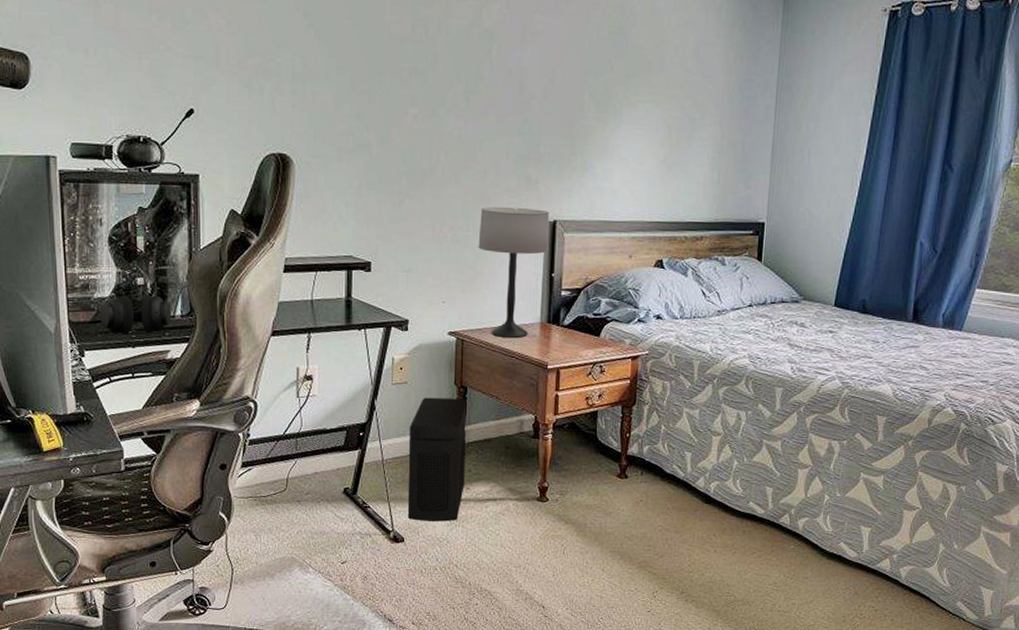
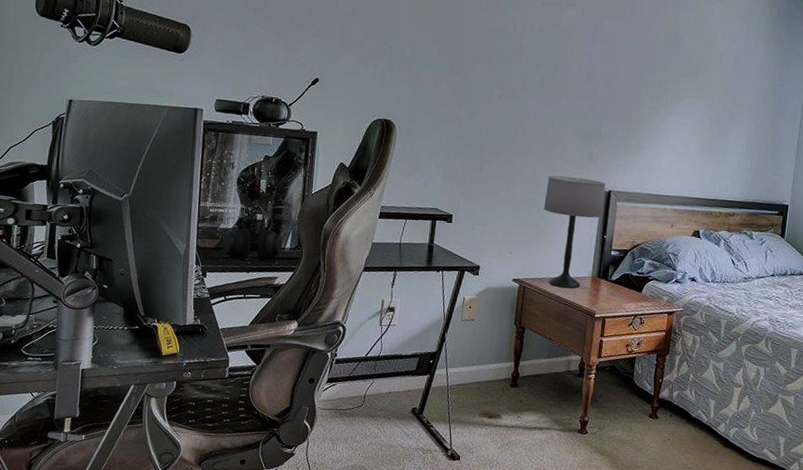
computer tower: present [407,397,467,522] -> none [465,334,524,445]

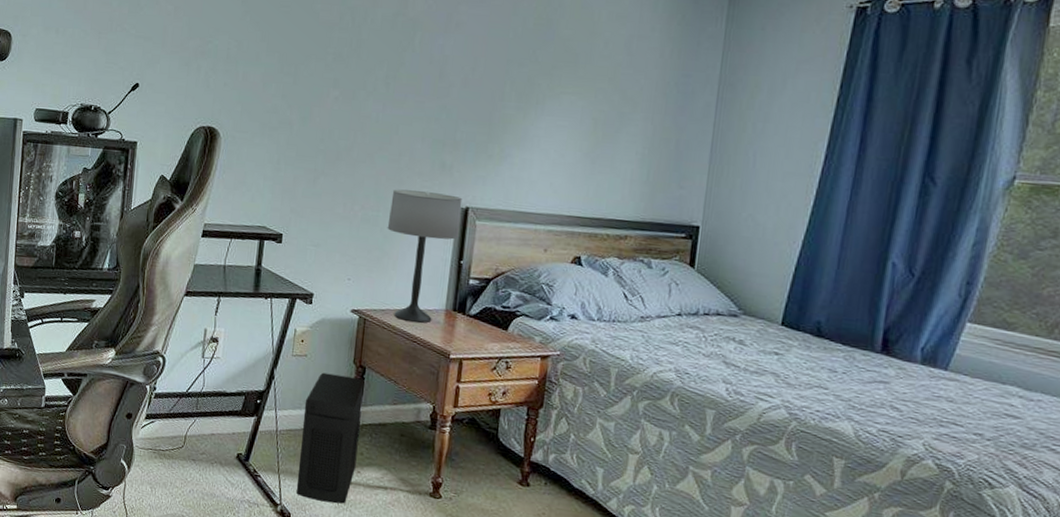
headphones: present [222,228,282,262] -> none [40,246,100,283]
computer tower: none [465,334,524,445] -> present [296,372,364,504]

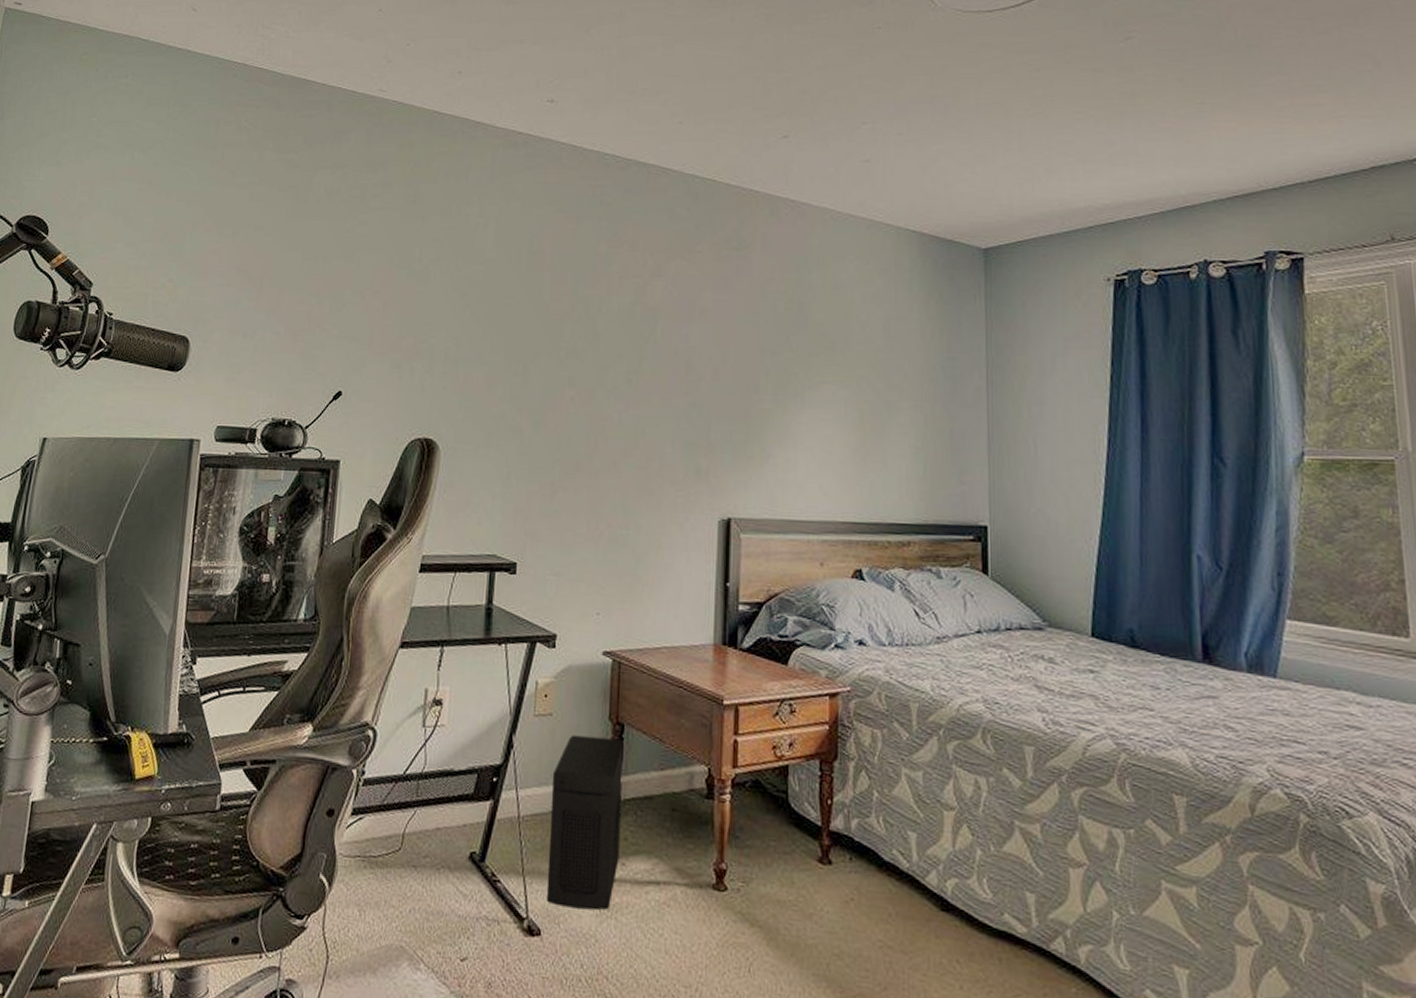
table lamp: present [387,189,463,323] -> none [639,501,723,663]

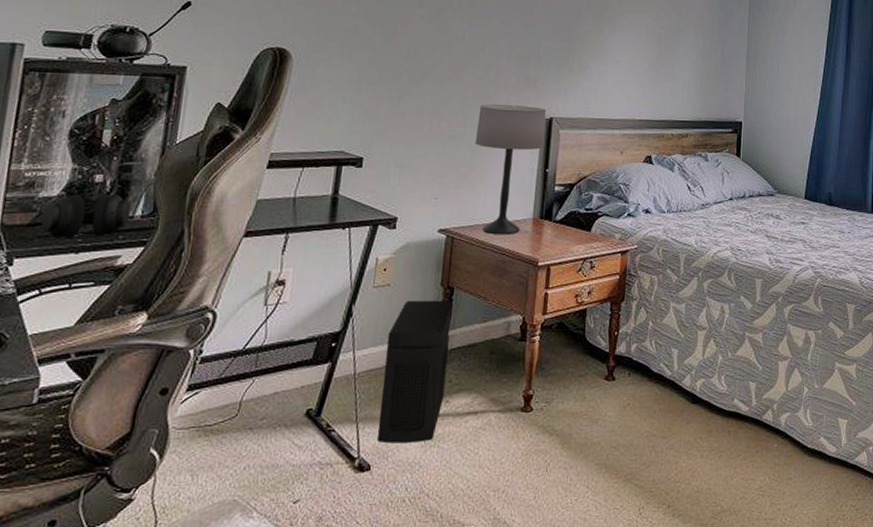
headphones: none [218,594,294,641] -> present [40,193,131,239]
table lamp: none [639,501,723,663] -> present [474,104,547,234]

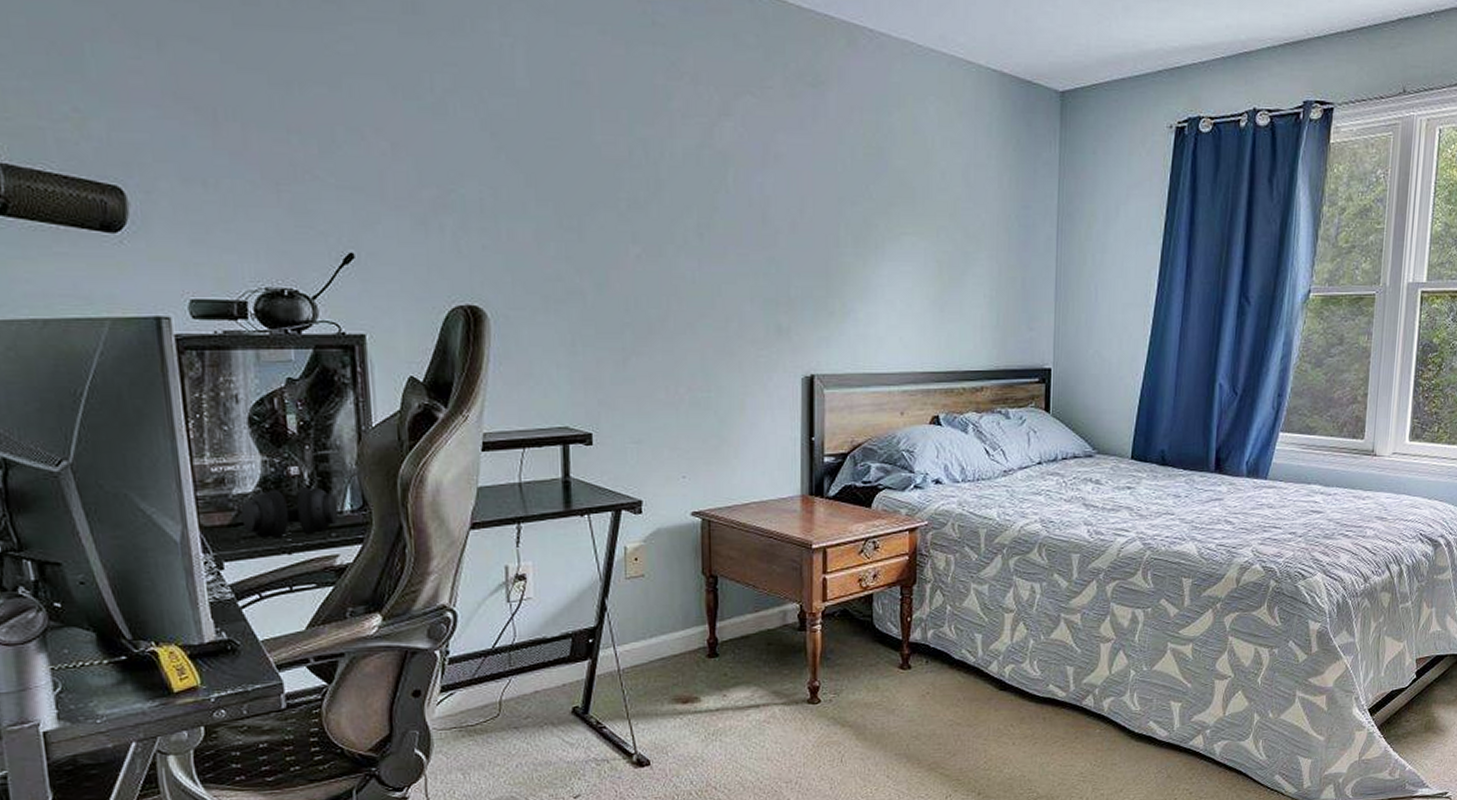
computer tower: present [377,300,453,444] -> none [649,590,720,739]
table lamp: present [474,104,547,234] -> none [722,361,806,515]

